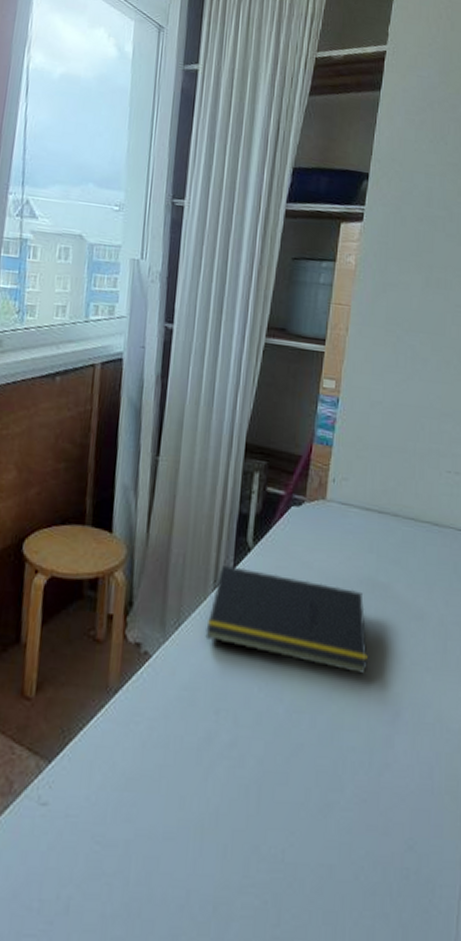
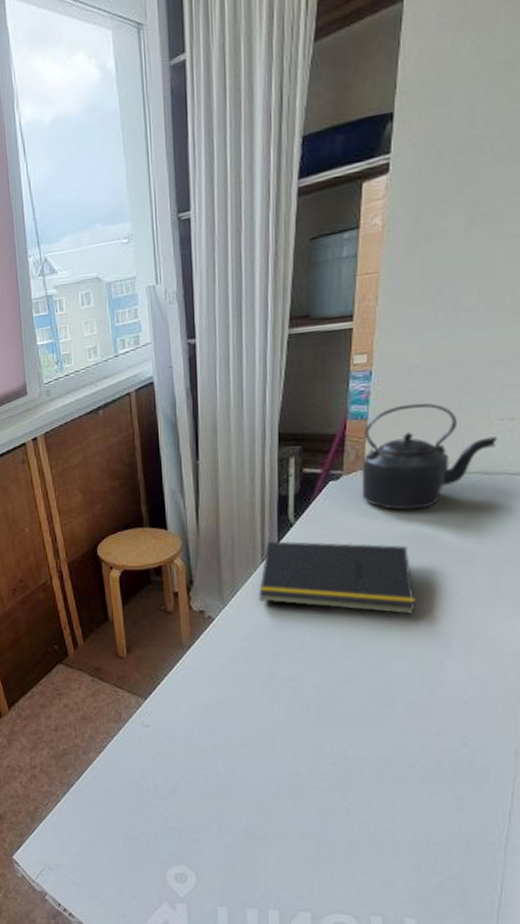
kettle: none [322,438,446,552] -> present [361,403,498,510]

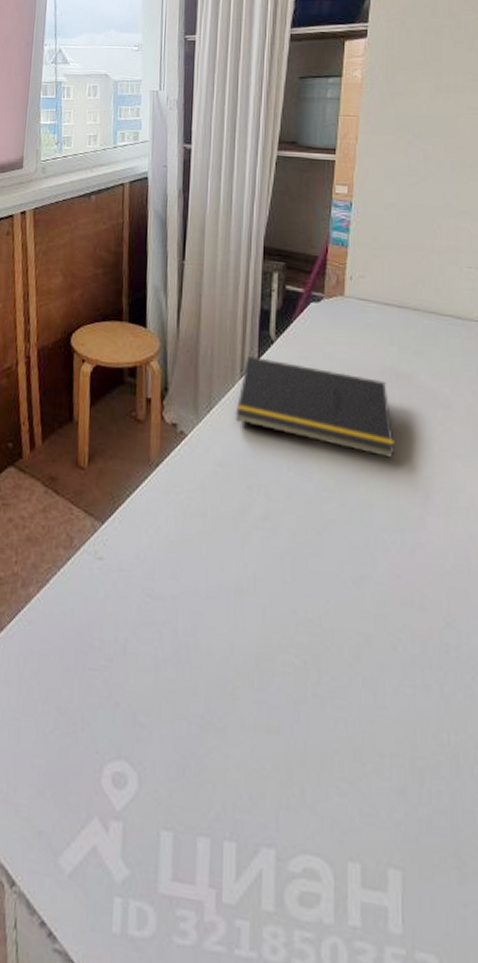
kettle: present [361,403,498,510] -> none [341,238,468,344]

